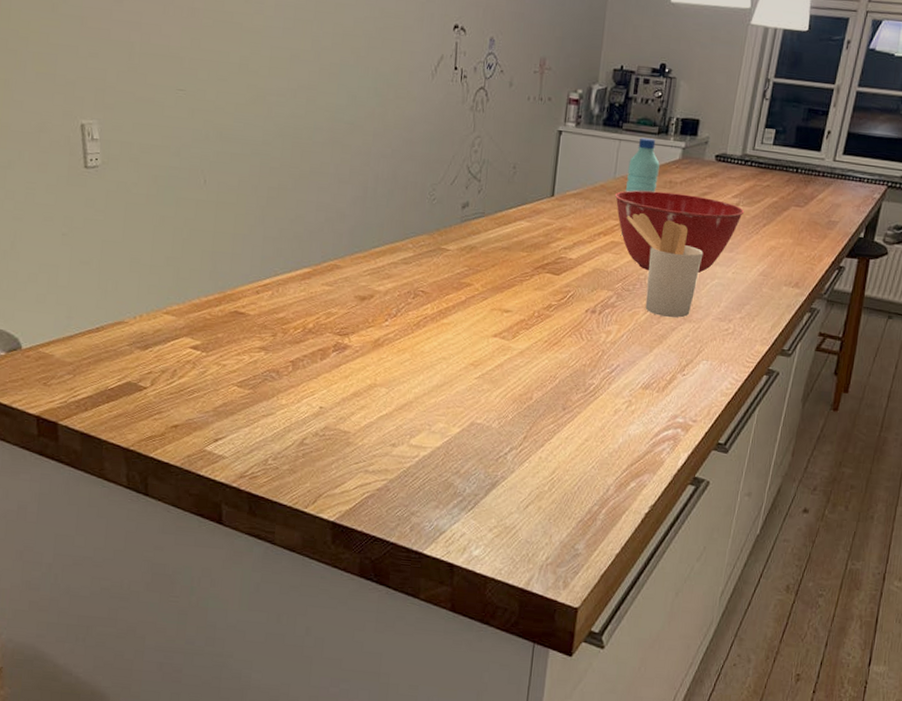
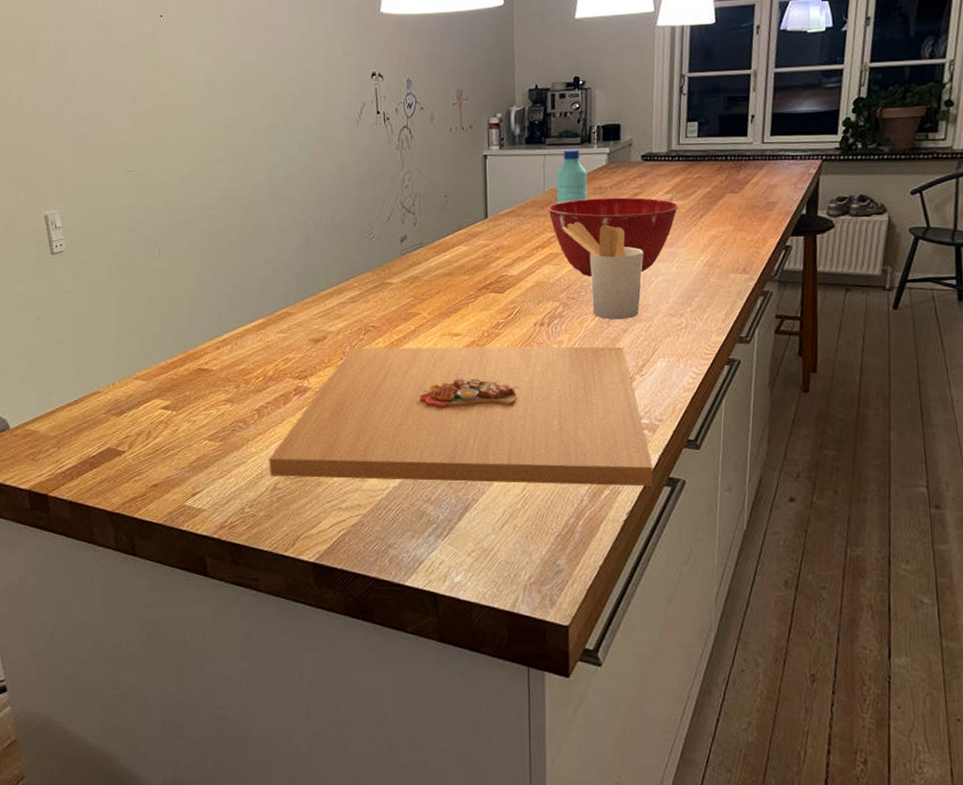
platter: none [298,310,681,484] -> present [269,346,653,487]

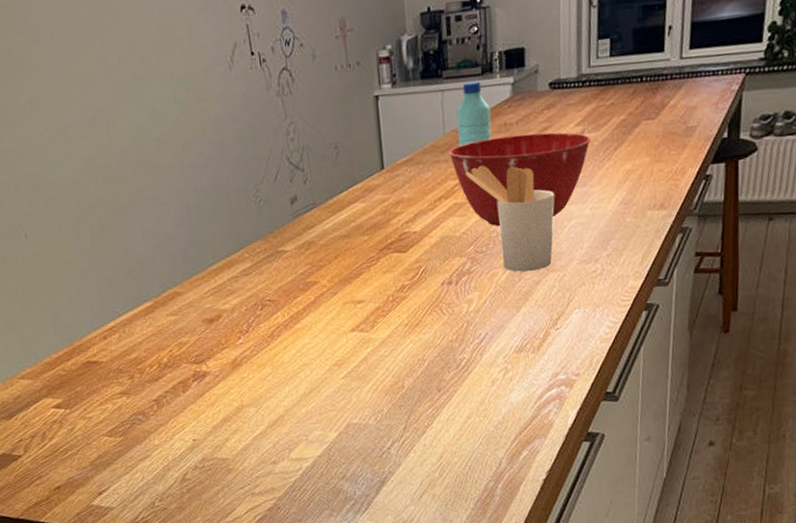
platter: present [269,346,653,487] -> none [174,300,572,468]

